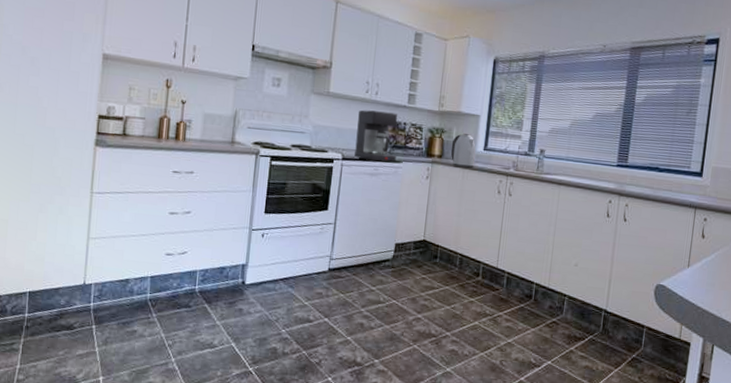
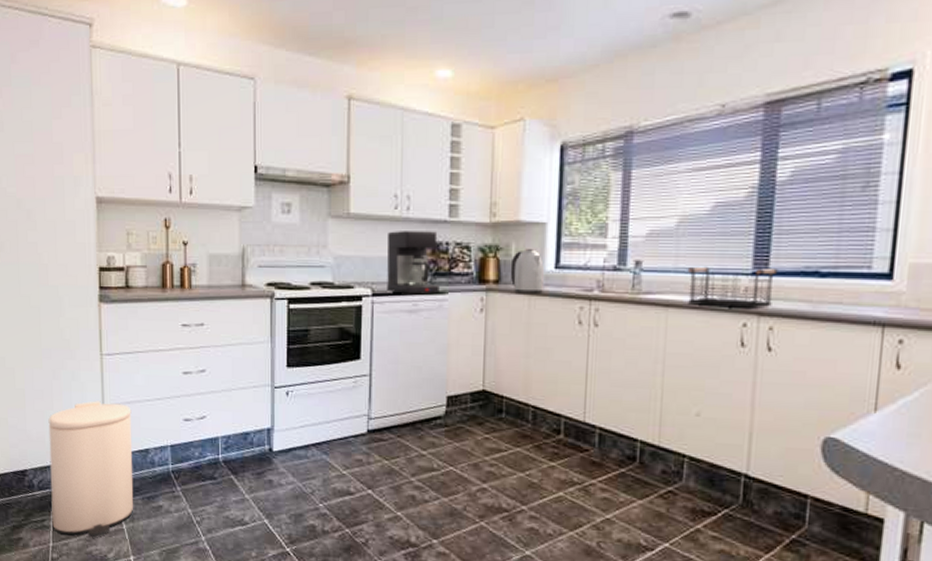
pedal bin: none [22,234,116,360] -> present [48,401,134,538]
dish rack: none [574,157,634,191] -> present [687,266,779,310]

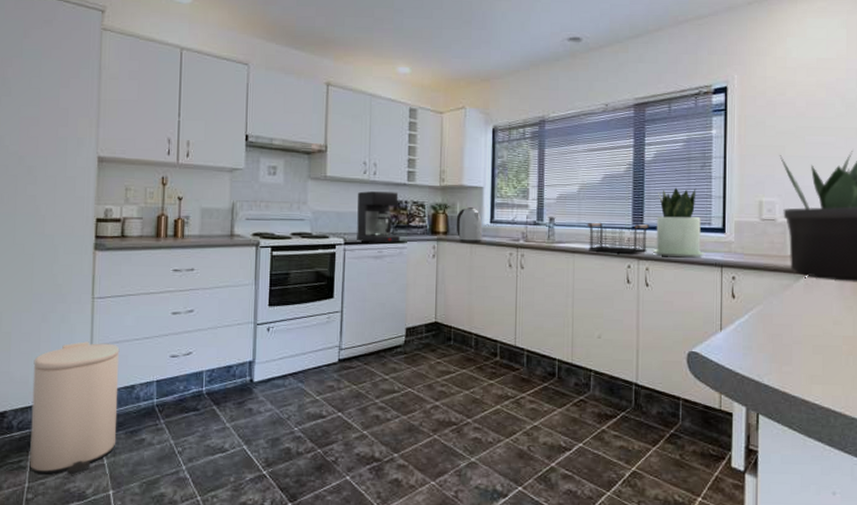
planter: none [779,217,860,314] -> present [652,187,705,258]

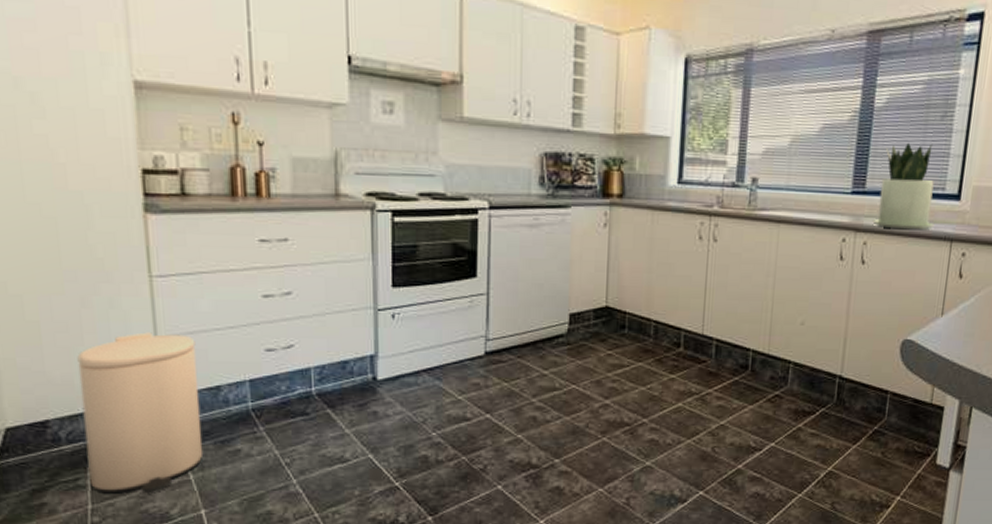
coffee maker: present [357,191,400,243] -> none [506,139,562,208]
kettle: present [456,207,483,244] -> none [634,163,668,210]
dish rack: present [587,222,650,255] -> none [797,185,873,226]

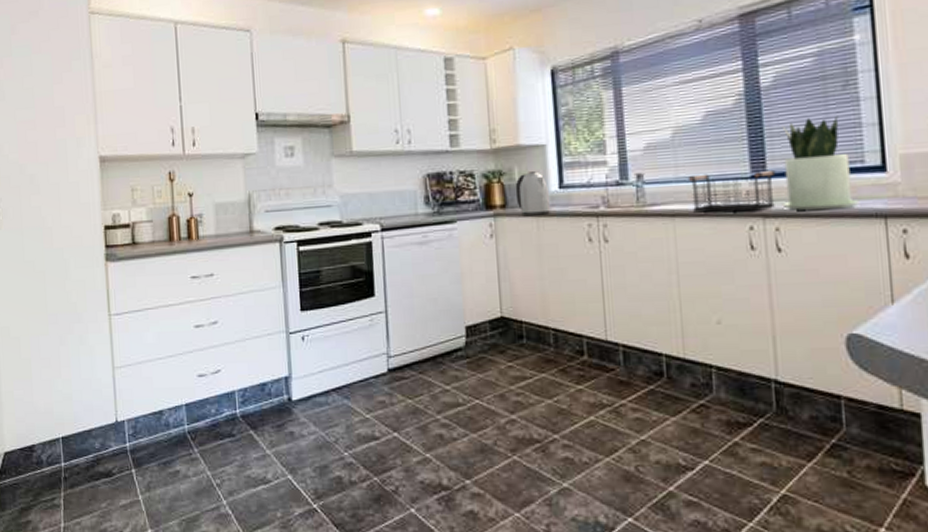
pedal bin: present [77,332,204,494] -> none [56,364,150,513]
kettle: none [634,163,668,210] -> present [515,171,551,217]
dish rack: none [797,185,873,226] -> present [688,169,776,213]

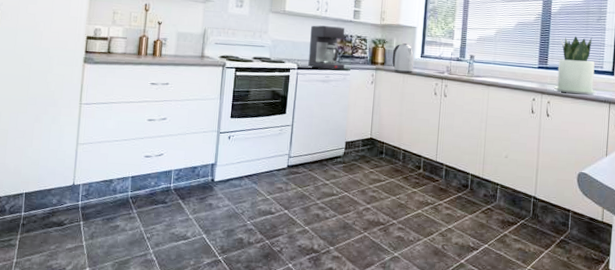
coffee maker: none [392,162,448,227] -> present [308,25,345,70]
dish rack: present [688,169,776,213] -> none [501,61,553,90]

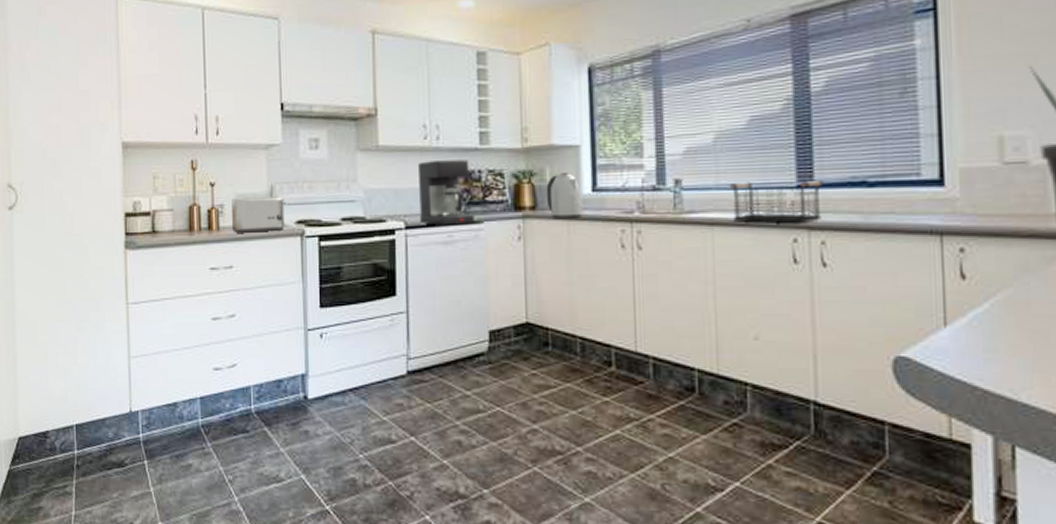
toaster: none [171,34,215,63] -> present [231,195,287,234]
dish rack: none [501,61,553,90] -> present [729,179,824,225]
planter: present [553,35,597,95] -> none [829,124,914,225]

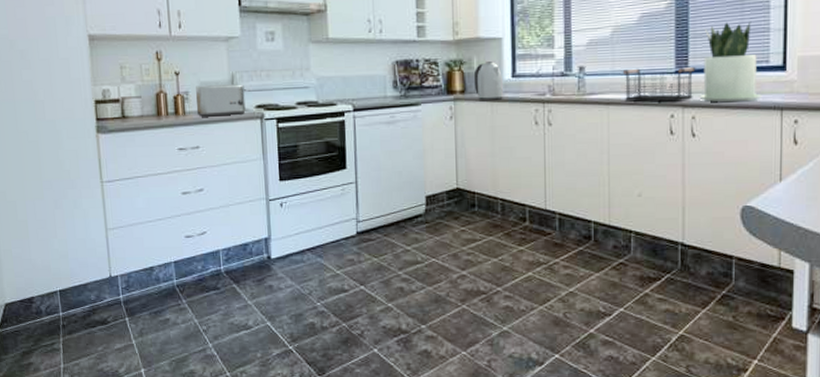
coffee maker: present [418,159,475,226] -> none [364,50,413,108]
planter: none [829,124,914,225] -> present [699,20,762,103]

